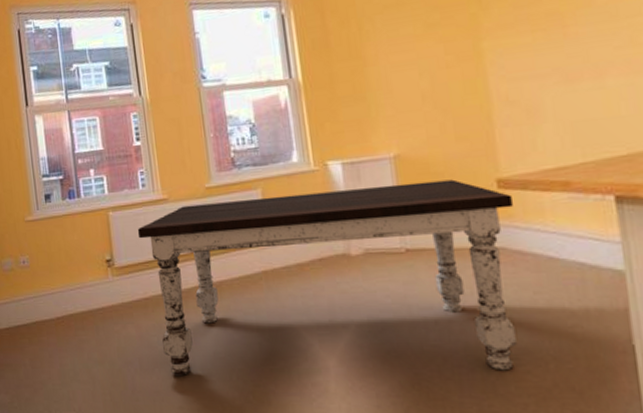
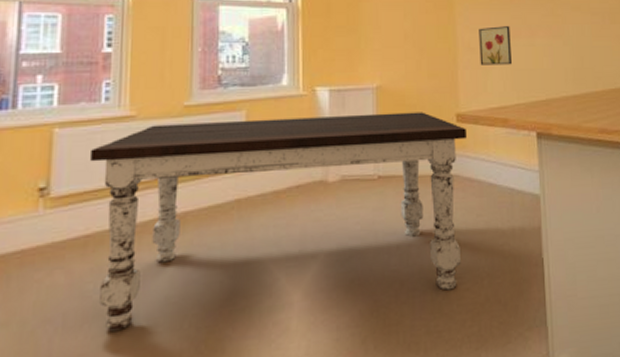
wall art: none [519,68,571,121] -> present [479,26,512,65]

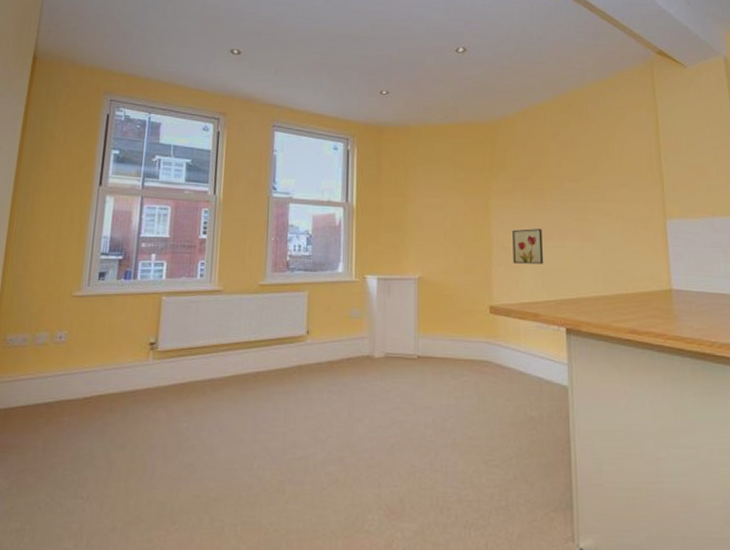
dining table: present [89,112,466,331] -> none [187,299,499,465]

